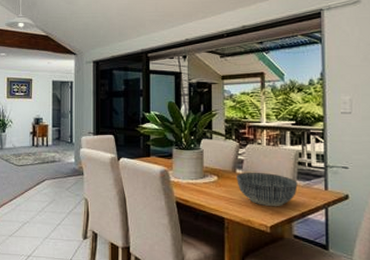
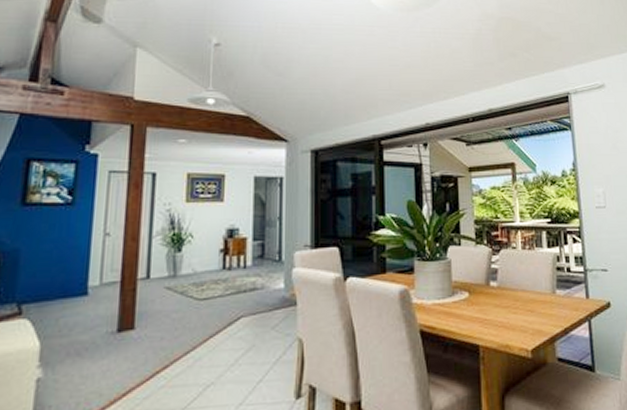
bowl: present [237,172,298,207] -> none [491,282,558,326]

